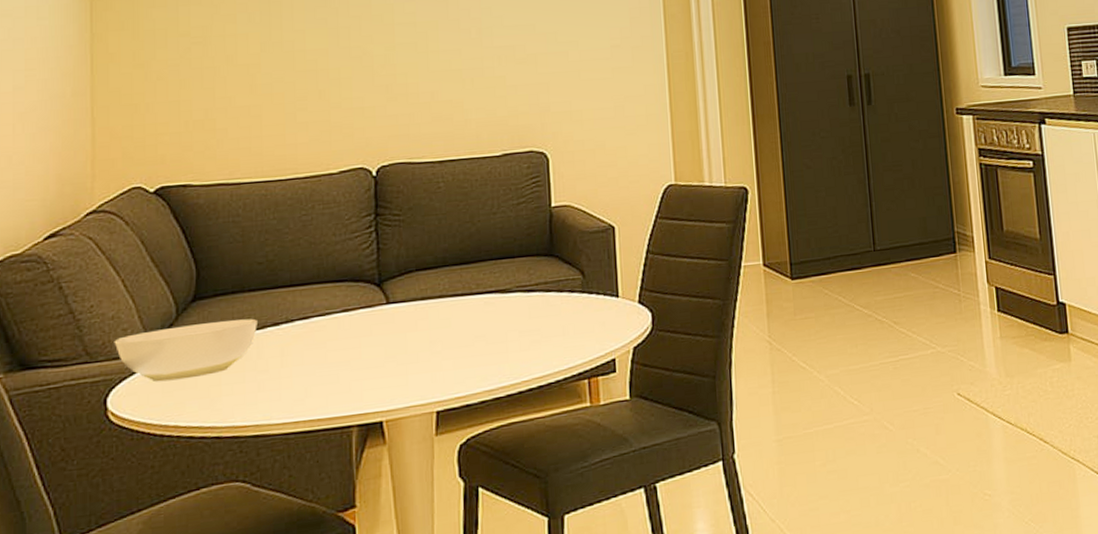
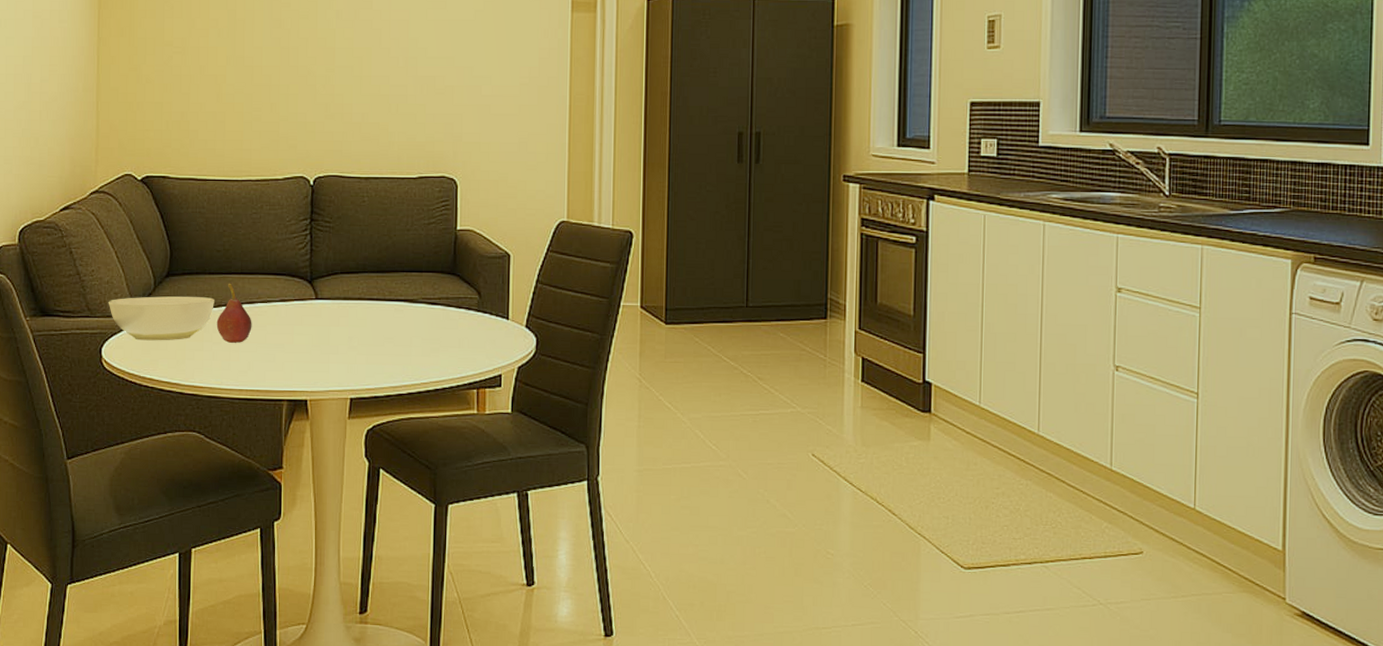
fruit: none [261,298,308,370] -> present [216,283,252,344]

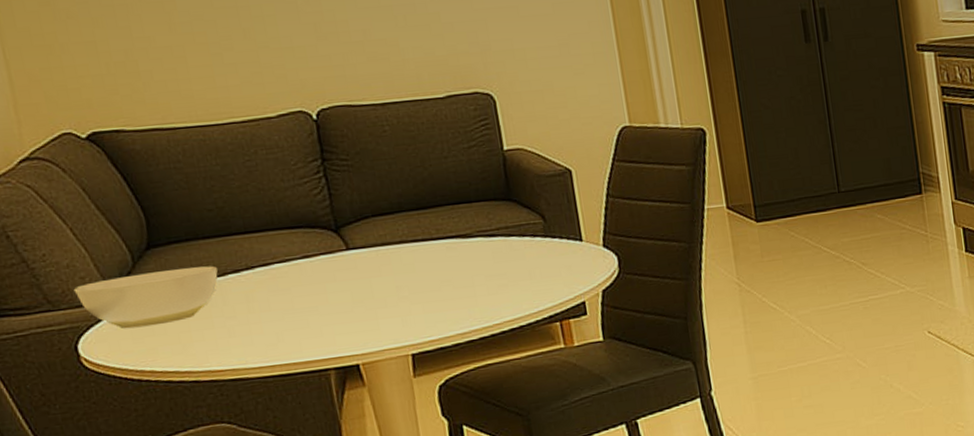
fruit: present [216,283,252,344] -> none [224,245,273,316]

